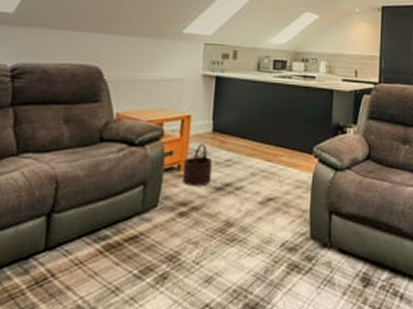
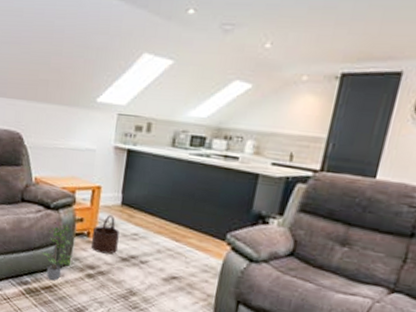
potted plant: none [125,160,163,227] -> present [42,224,73,281]

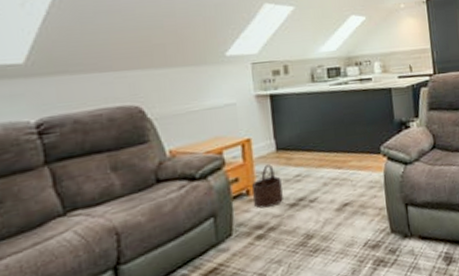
potted plant: present [42,224,73,281] -> none [196,190,236,261]

